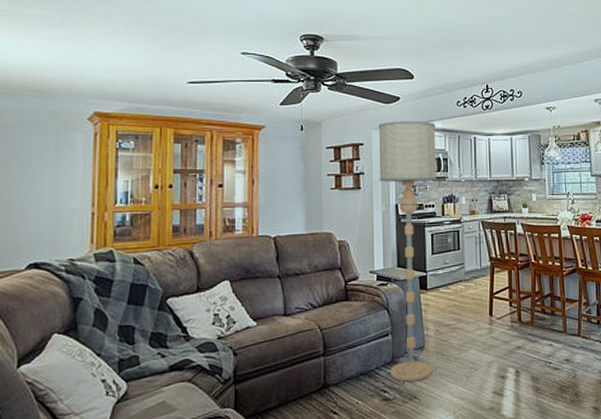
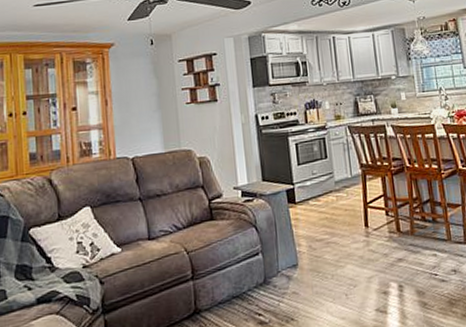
floor lamp: present [378,120,437,382] -> none [230,24,309,303]

